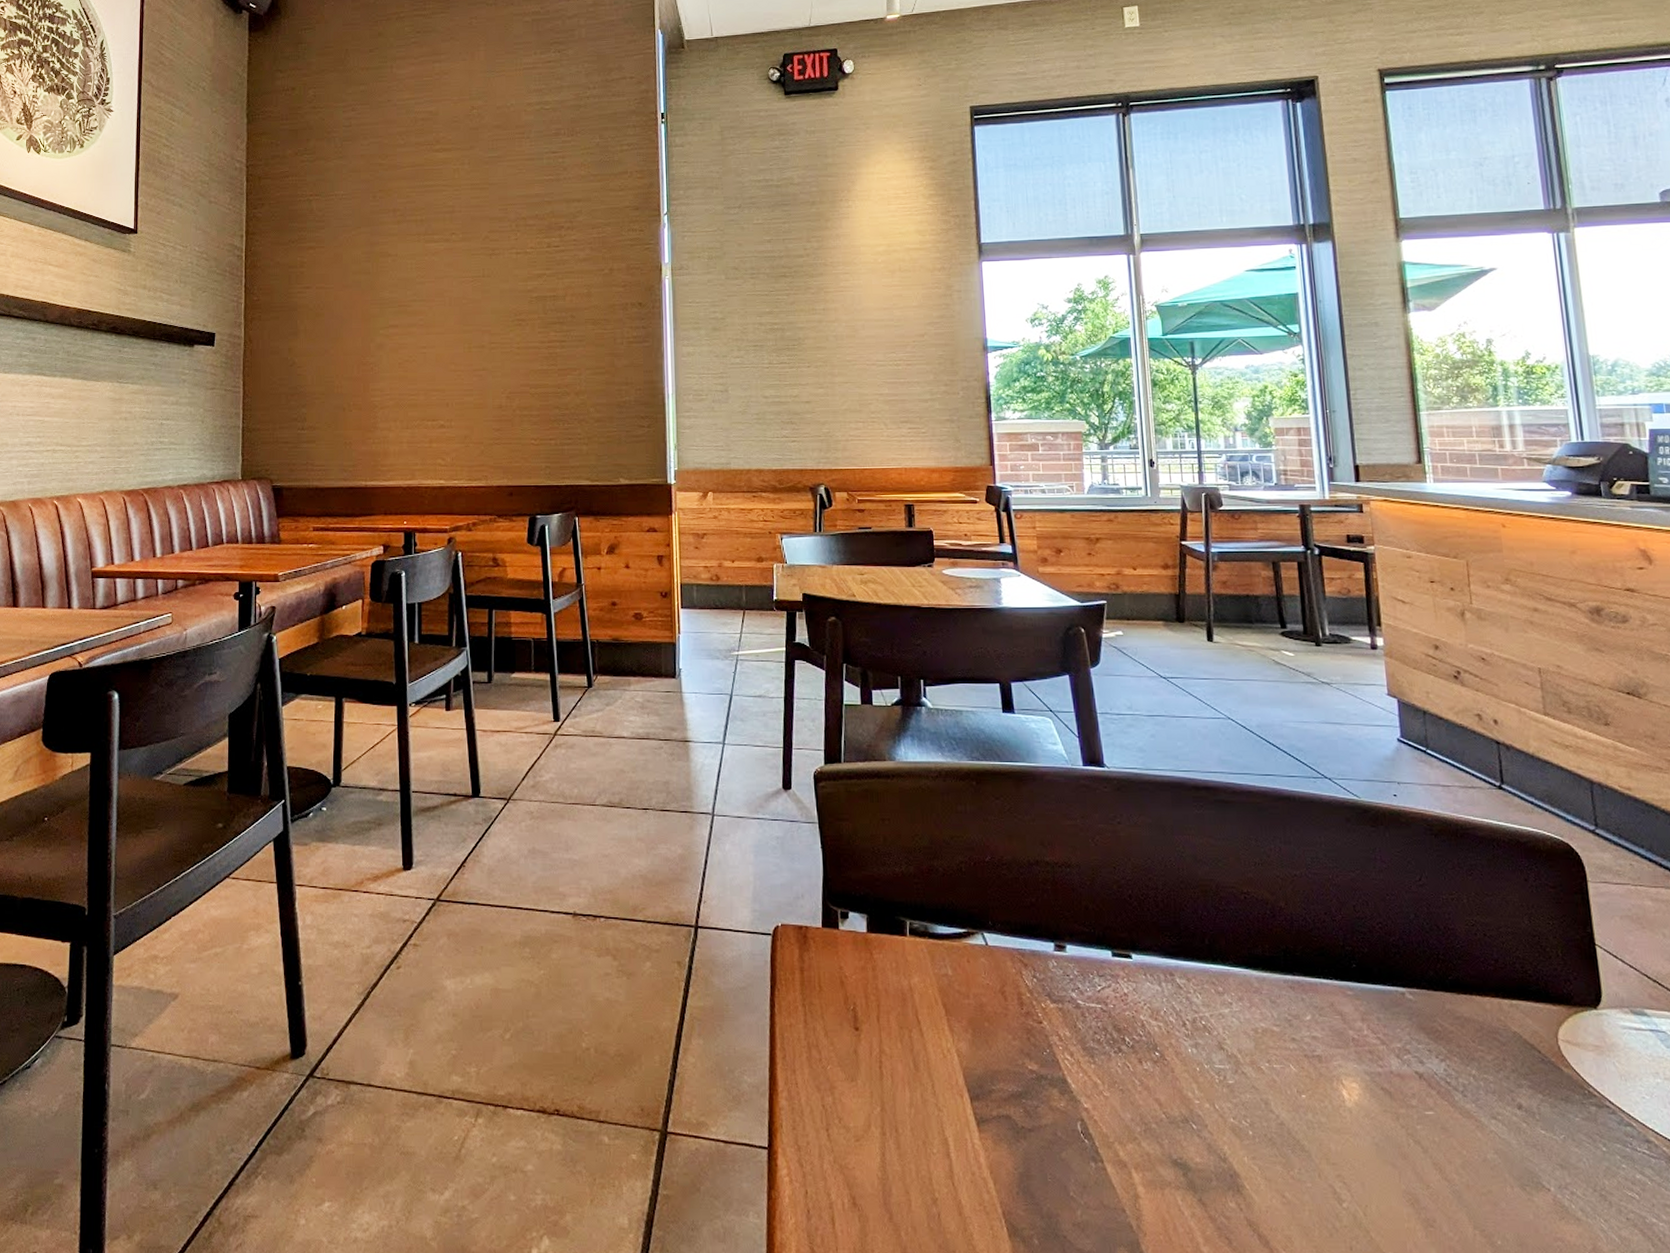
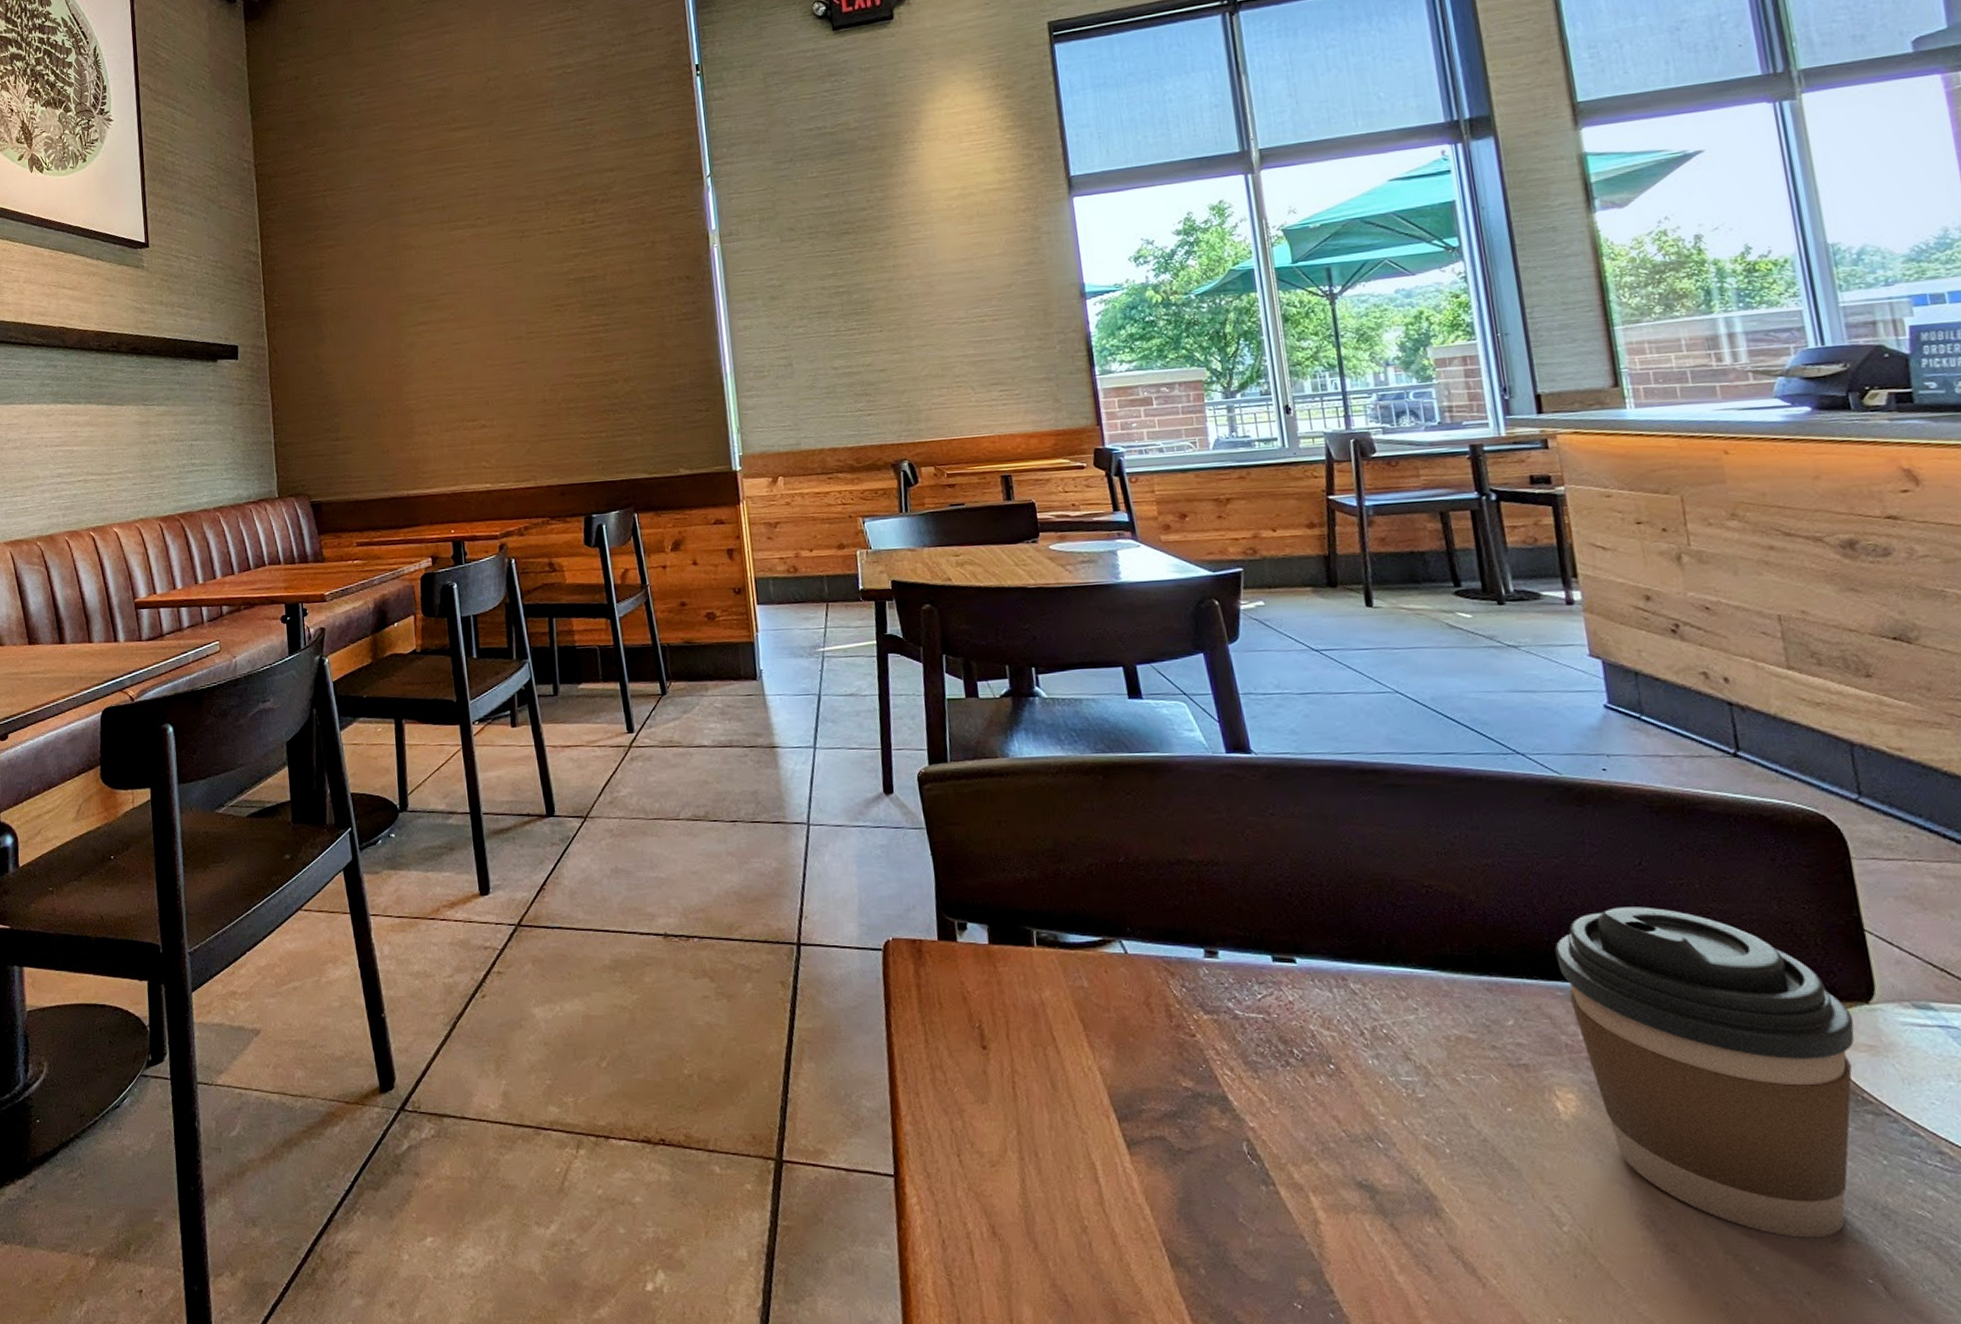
coffee cup: none [1348,917,1585,1216] -> present [1555,906,1855,1238]

